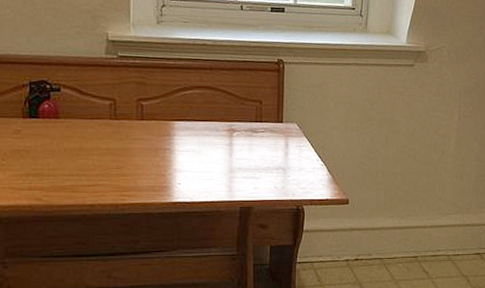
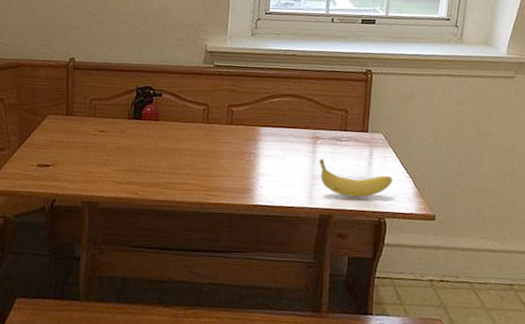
fruit: none [236,151,309,188] -> present [319,159,393,198]

